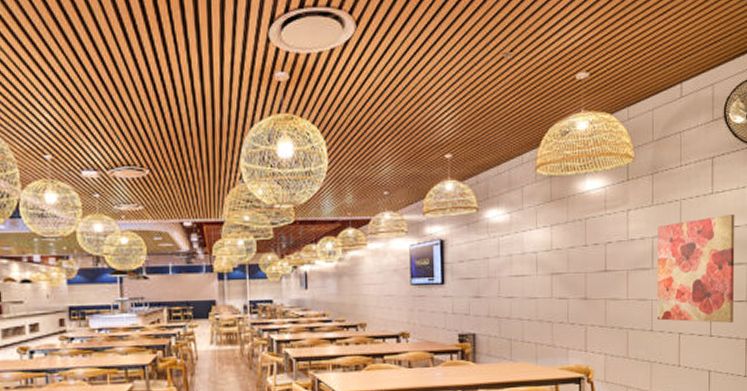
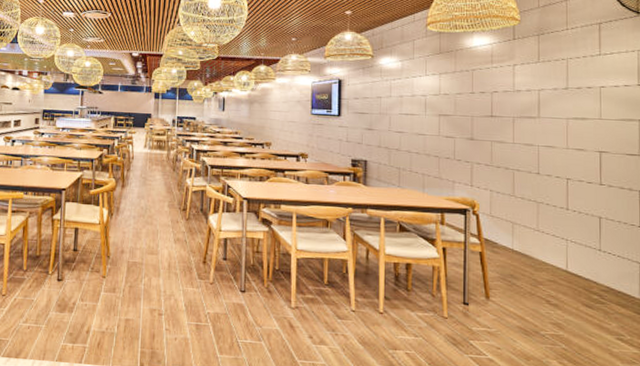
wall art: present [656,213,735,323] -> none [543,74,626,174]

